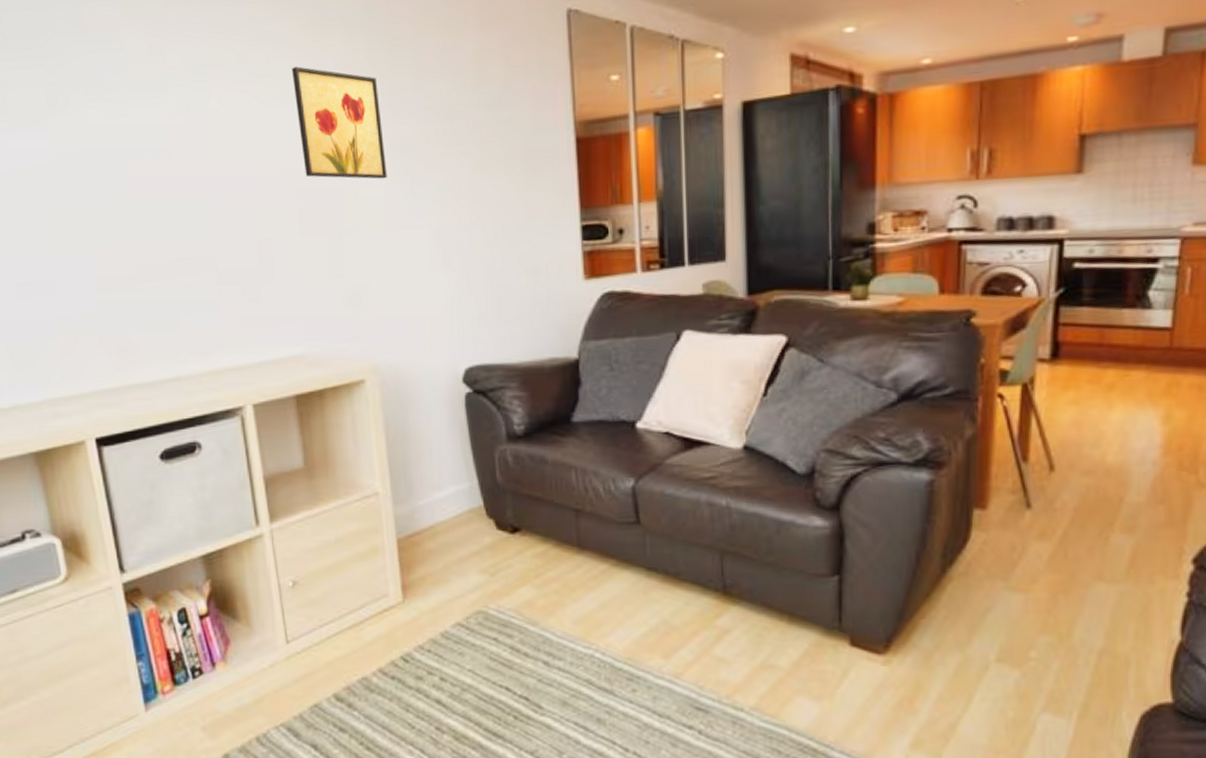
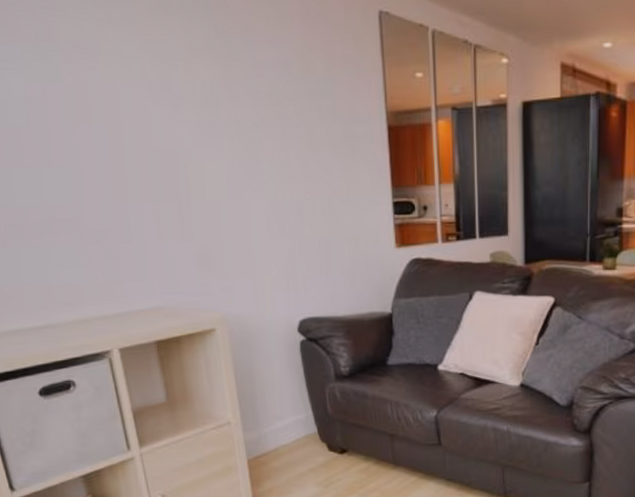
wall art: present [292,66,387,179] -> none [138,48,228,155]

